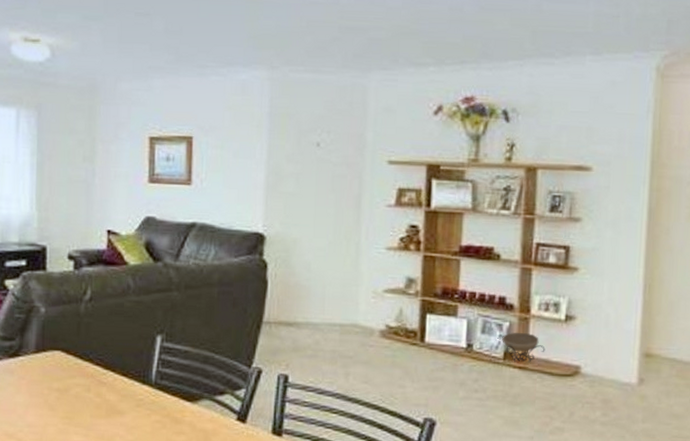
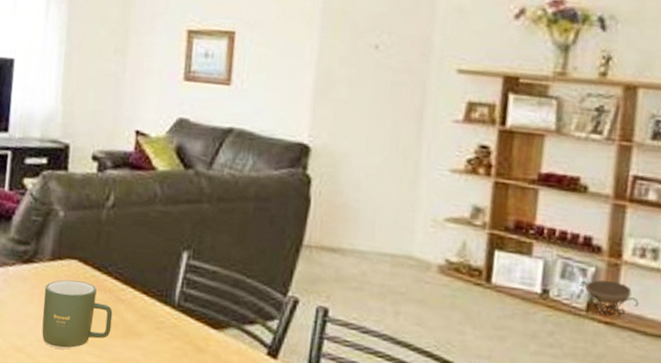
mug: none [30,369,96,432] -> present [42,279,113,350]

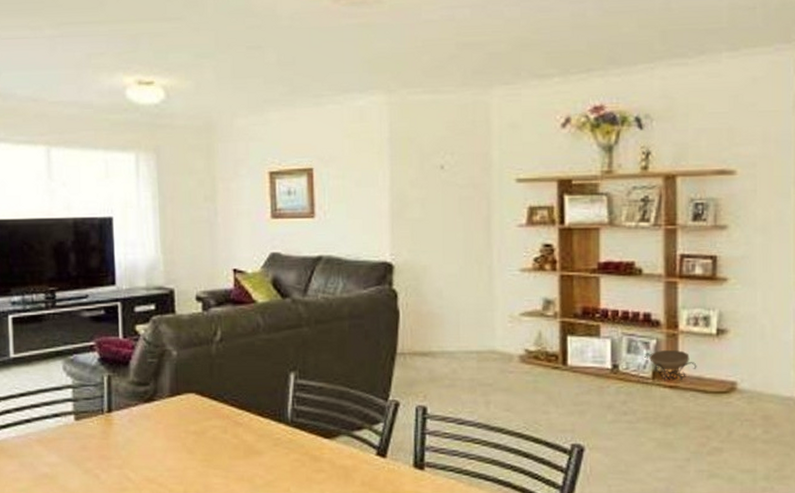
mug: present [42,279,113,350] -> none [168,412,233,475]

